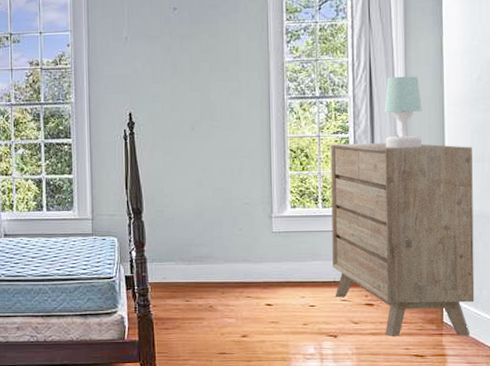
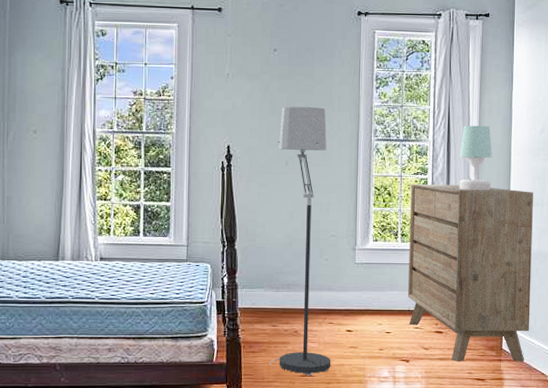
floor lamp: none [182,67,251,353] -> present [269,107,331,376]

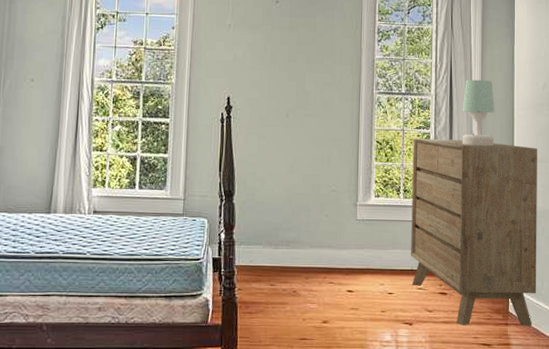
floor lamp: present [269,107,331,376] -> none [267,58,331,339]

